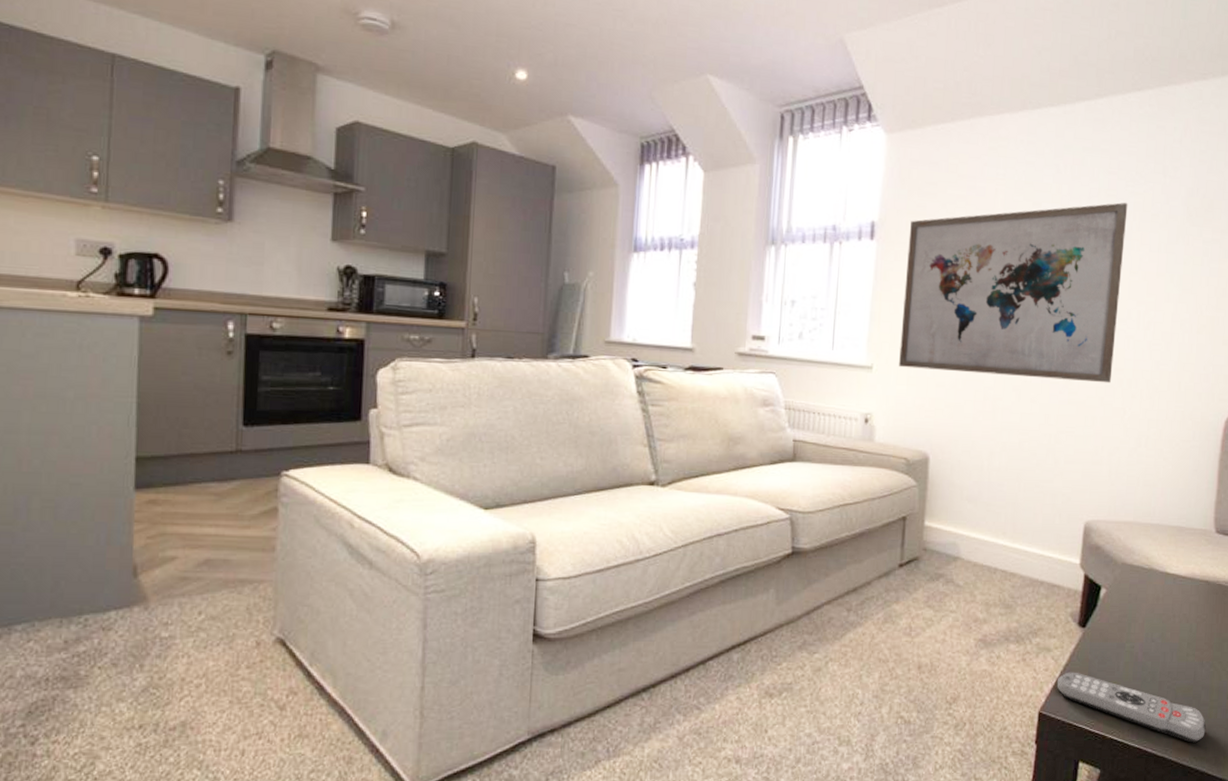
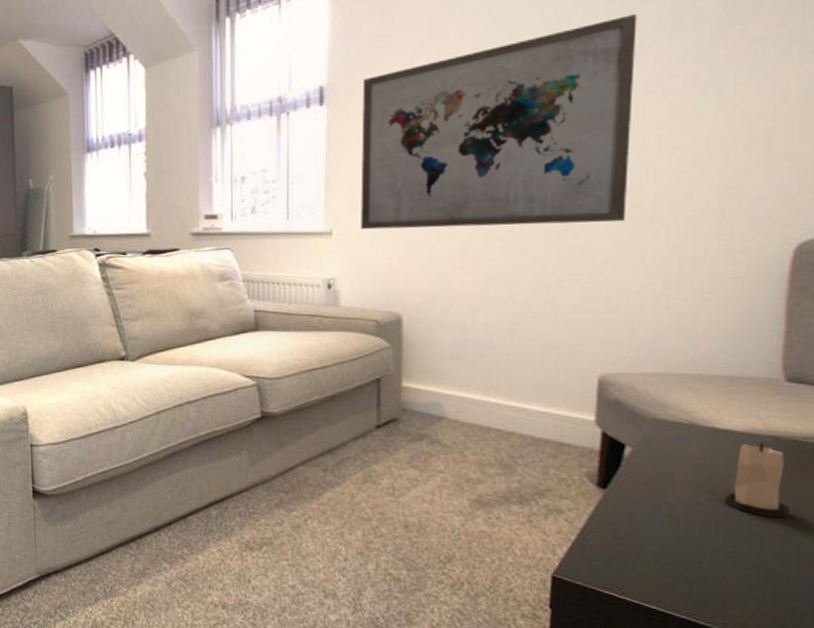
remote control: present [1056,672,1206,743] -> none [573,535,782,618]
candle: none [1170,586,1214,652] -> present [724,443,789,517]

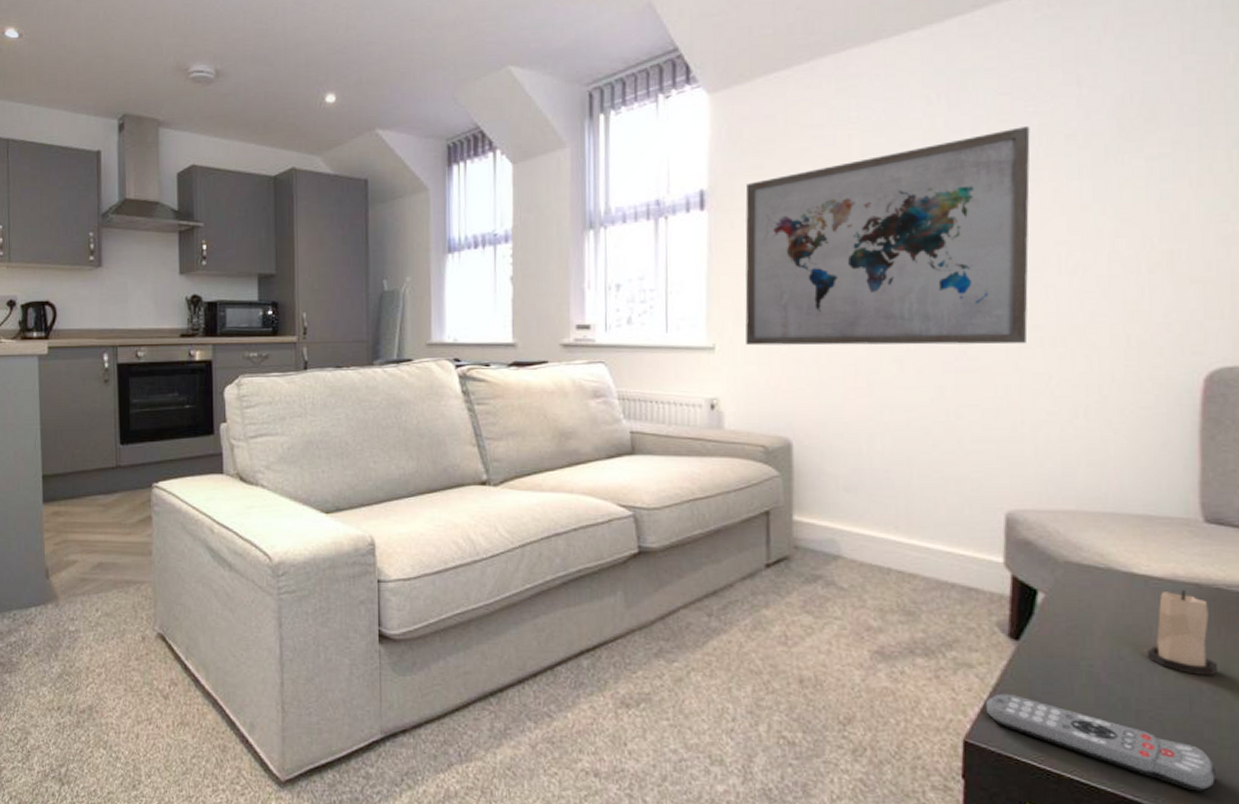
remote control: none [573,535,782,618] -> present [985,693,1215,791]

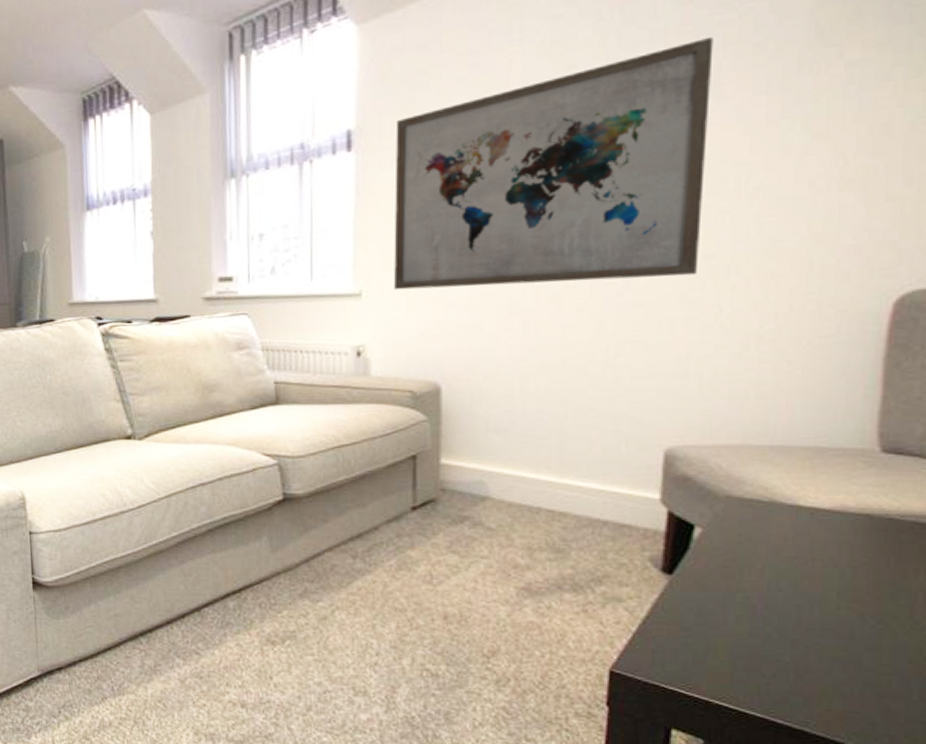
remote control: present [985,693,1215,791] -> none [633,625,873,716]
candle: present [1147,590,1217,675] -> none [808,521,883,604]

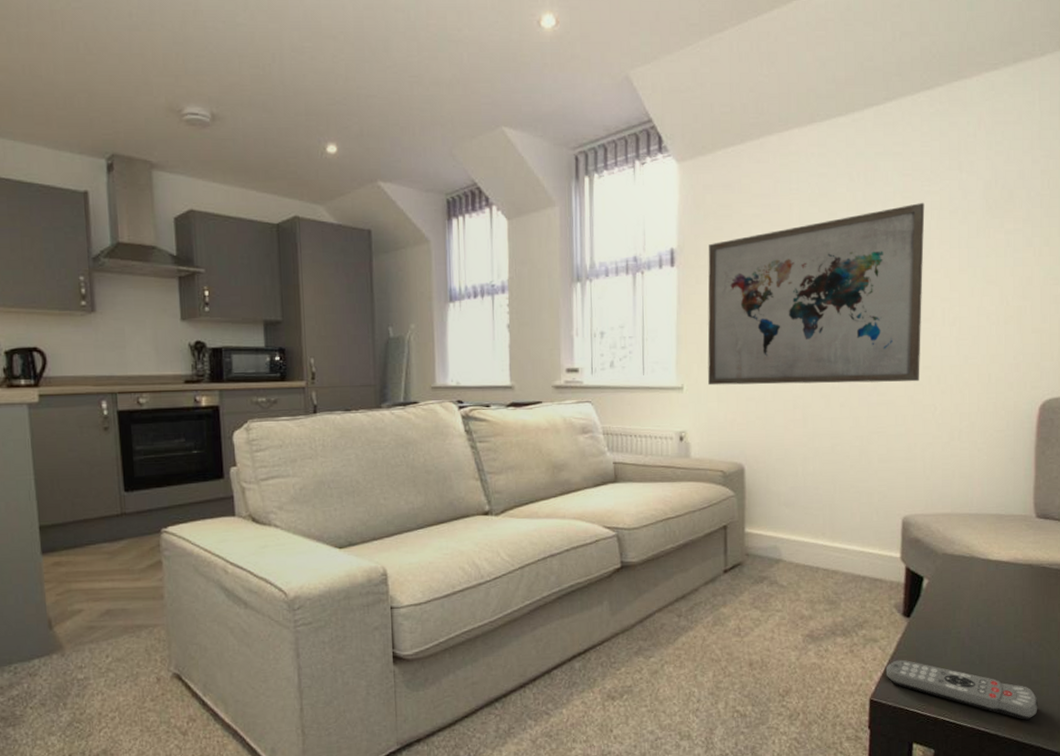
remote control: none [633,625,873,716] -> present [885,659,1038,720]

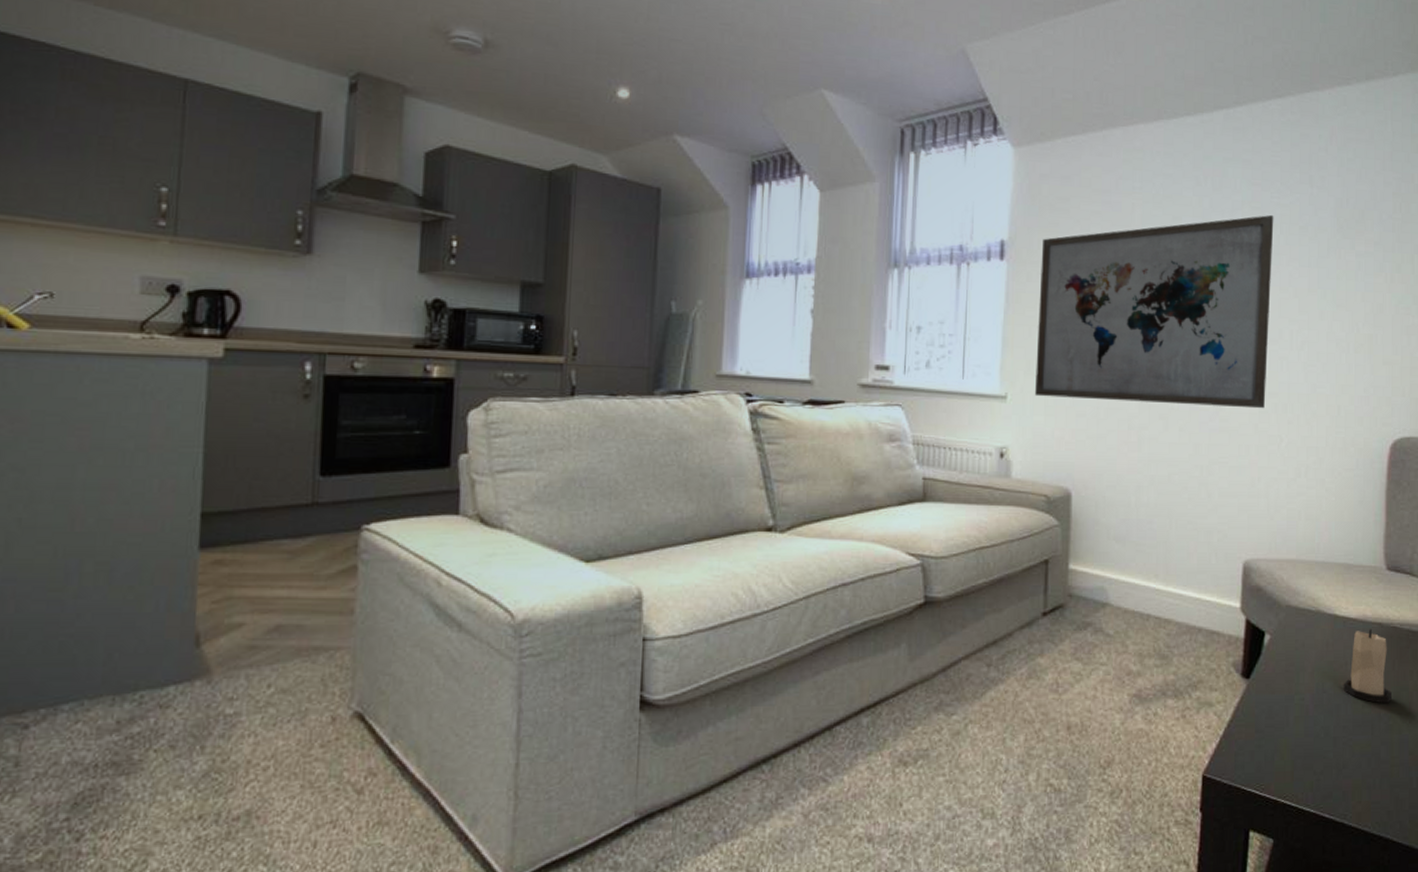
remote control: present [885,659,1038,720] -> none [1221,728,1388,806]
candle: none [996,570,1041,633] -> present [1343,629,1391,703]

